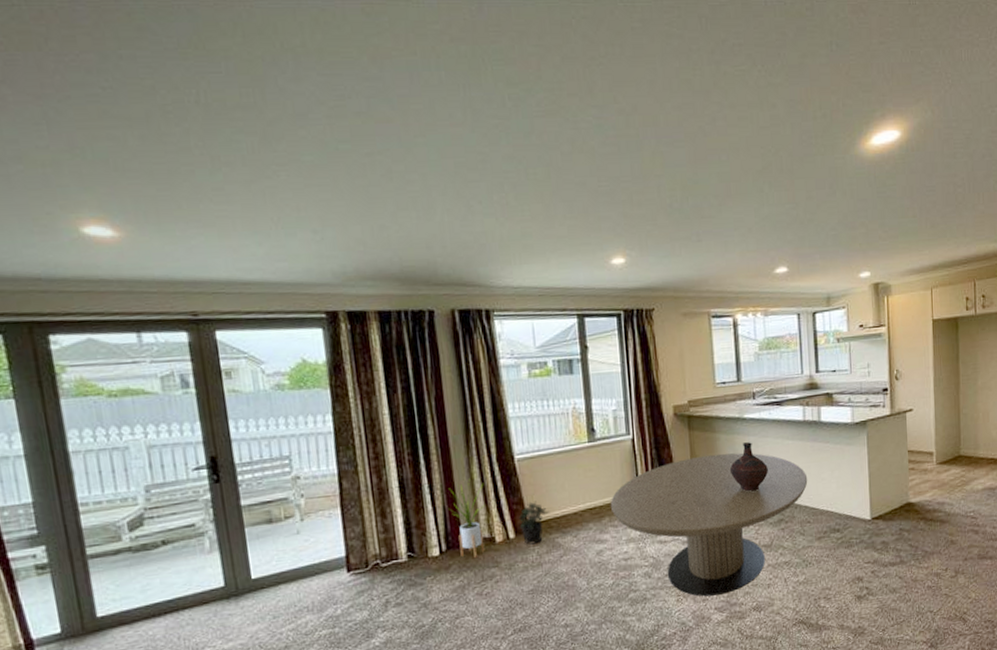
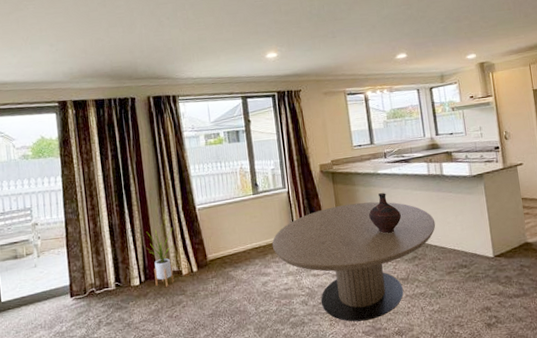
potted plant: present [519,501,550,545] -> none [200,241,225,277]

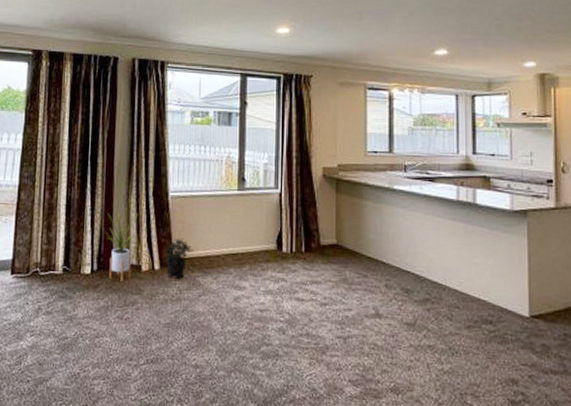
potted plant: none [200,241,225,277] -> present [165,238,195,279]
dining table: present [272,201,436,322] -> none [252,220,459,367]
ceramic jug: present [368,193,401,234] -> none [375,213,416,265]

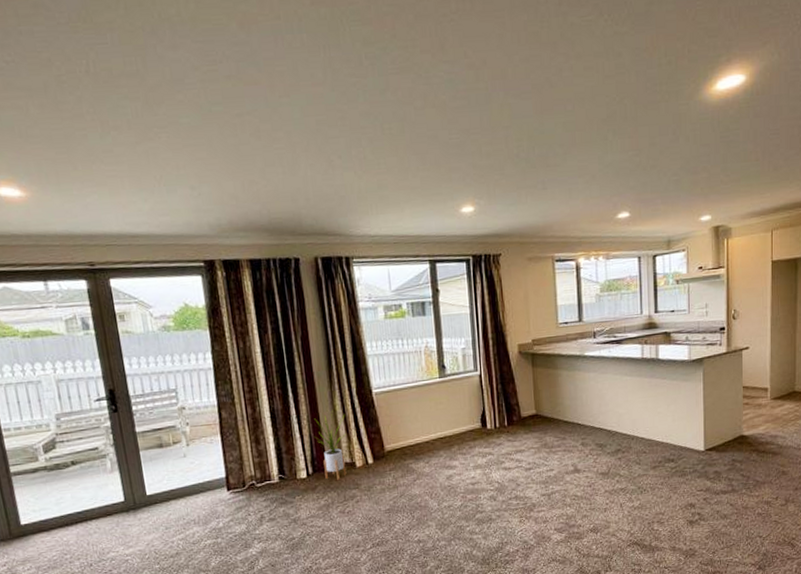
potted plant: present [165,238,195,279] -> none [377,430,405,470]

